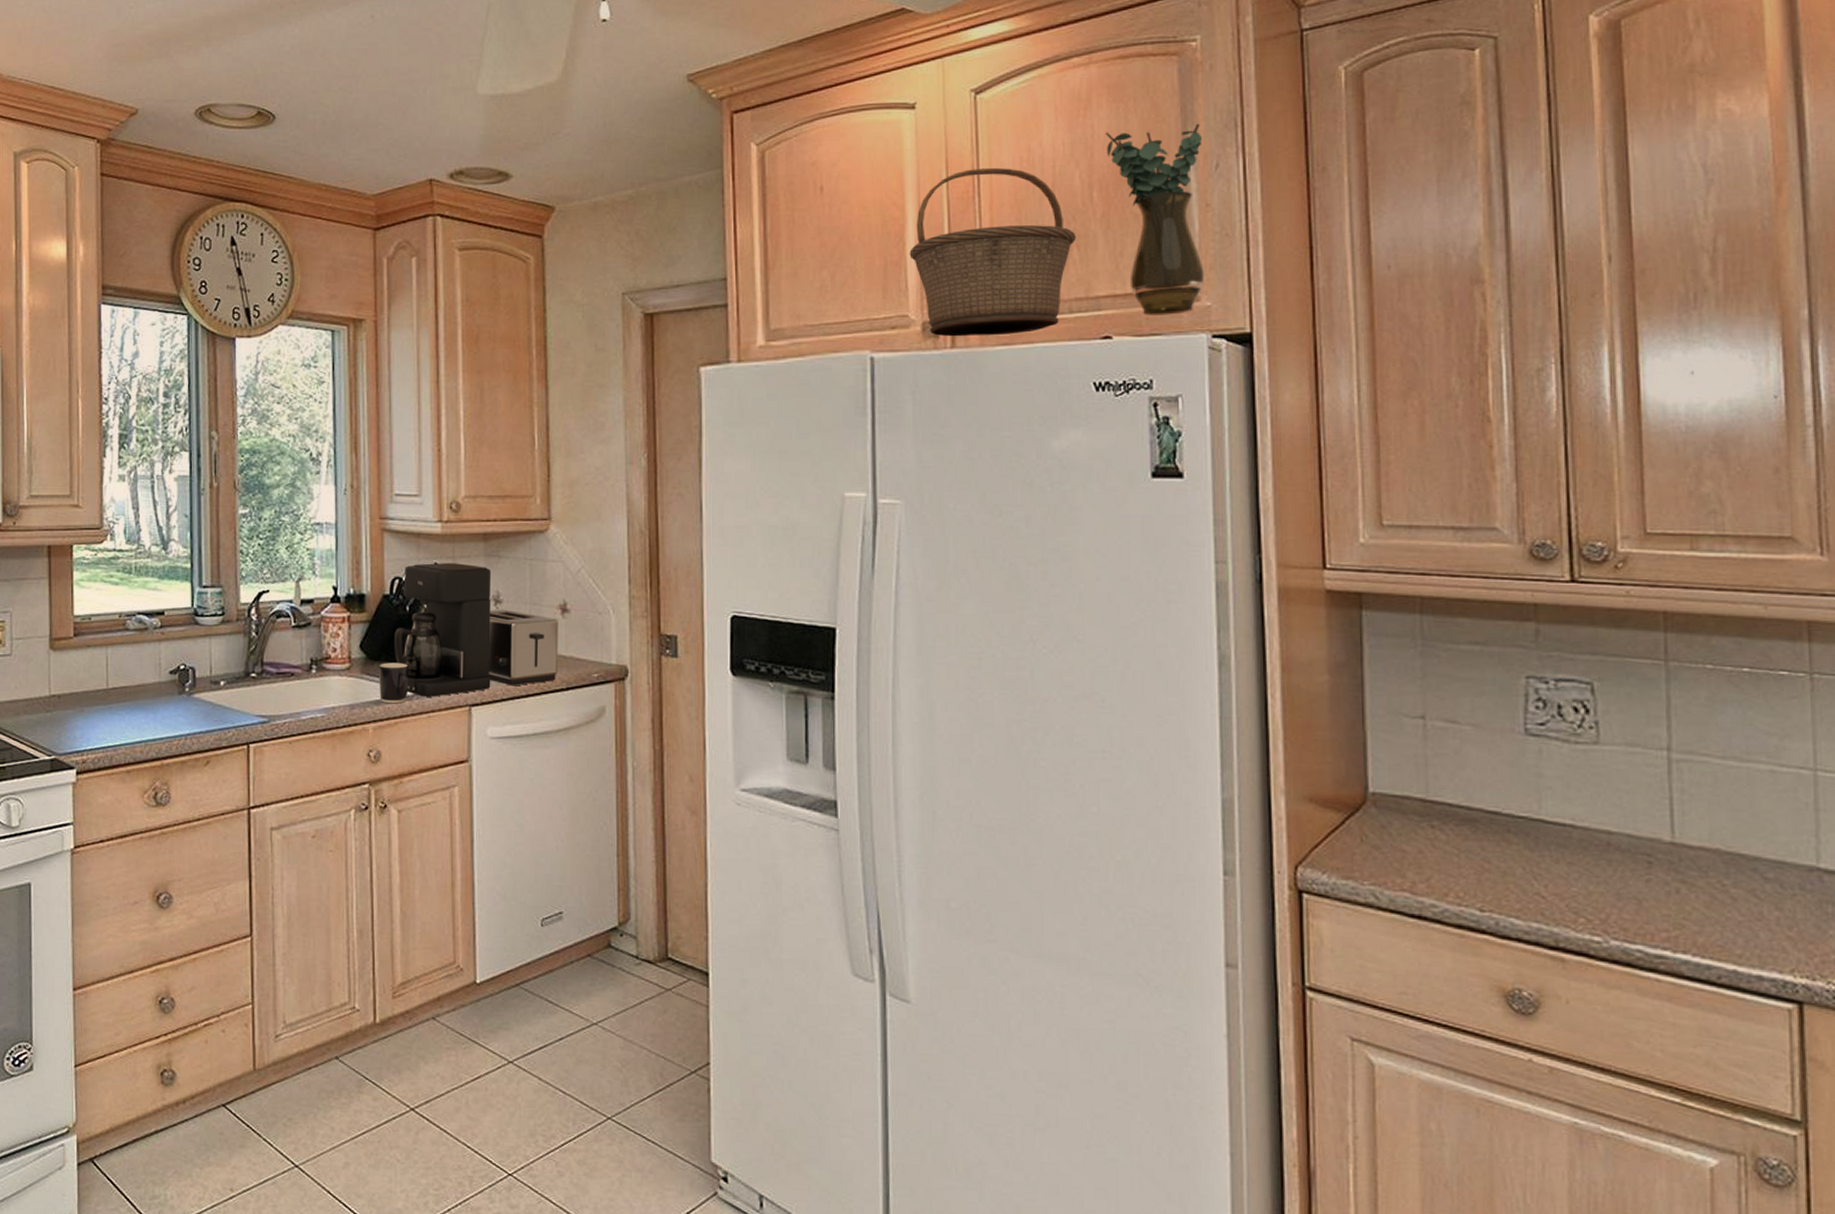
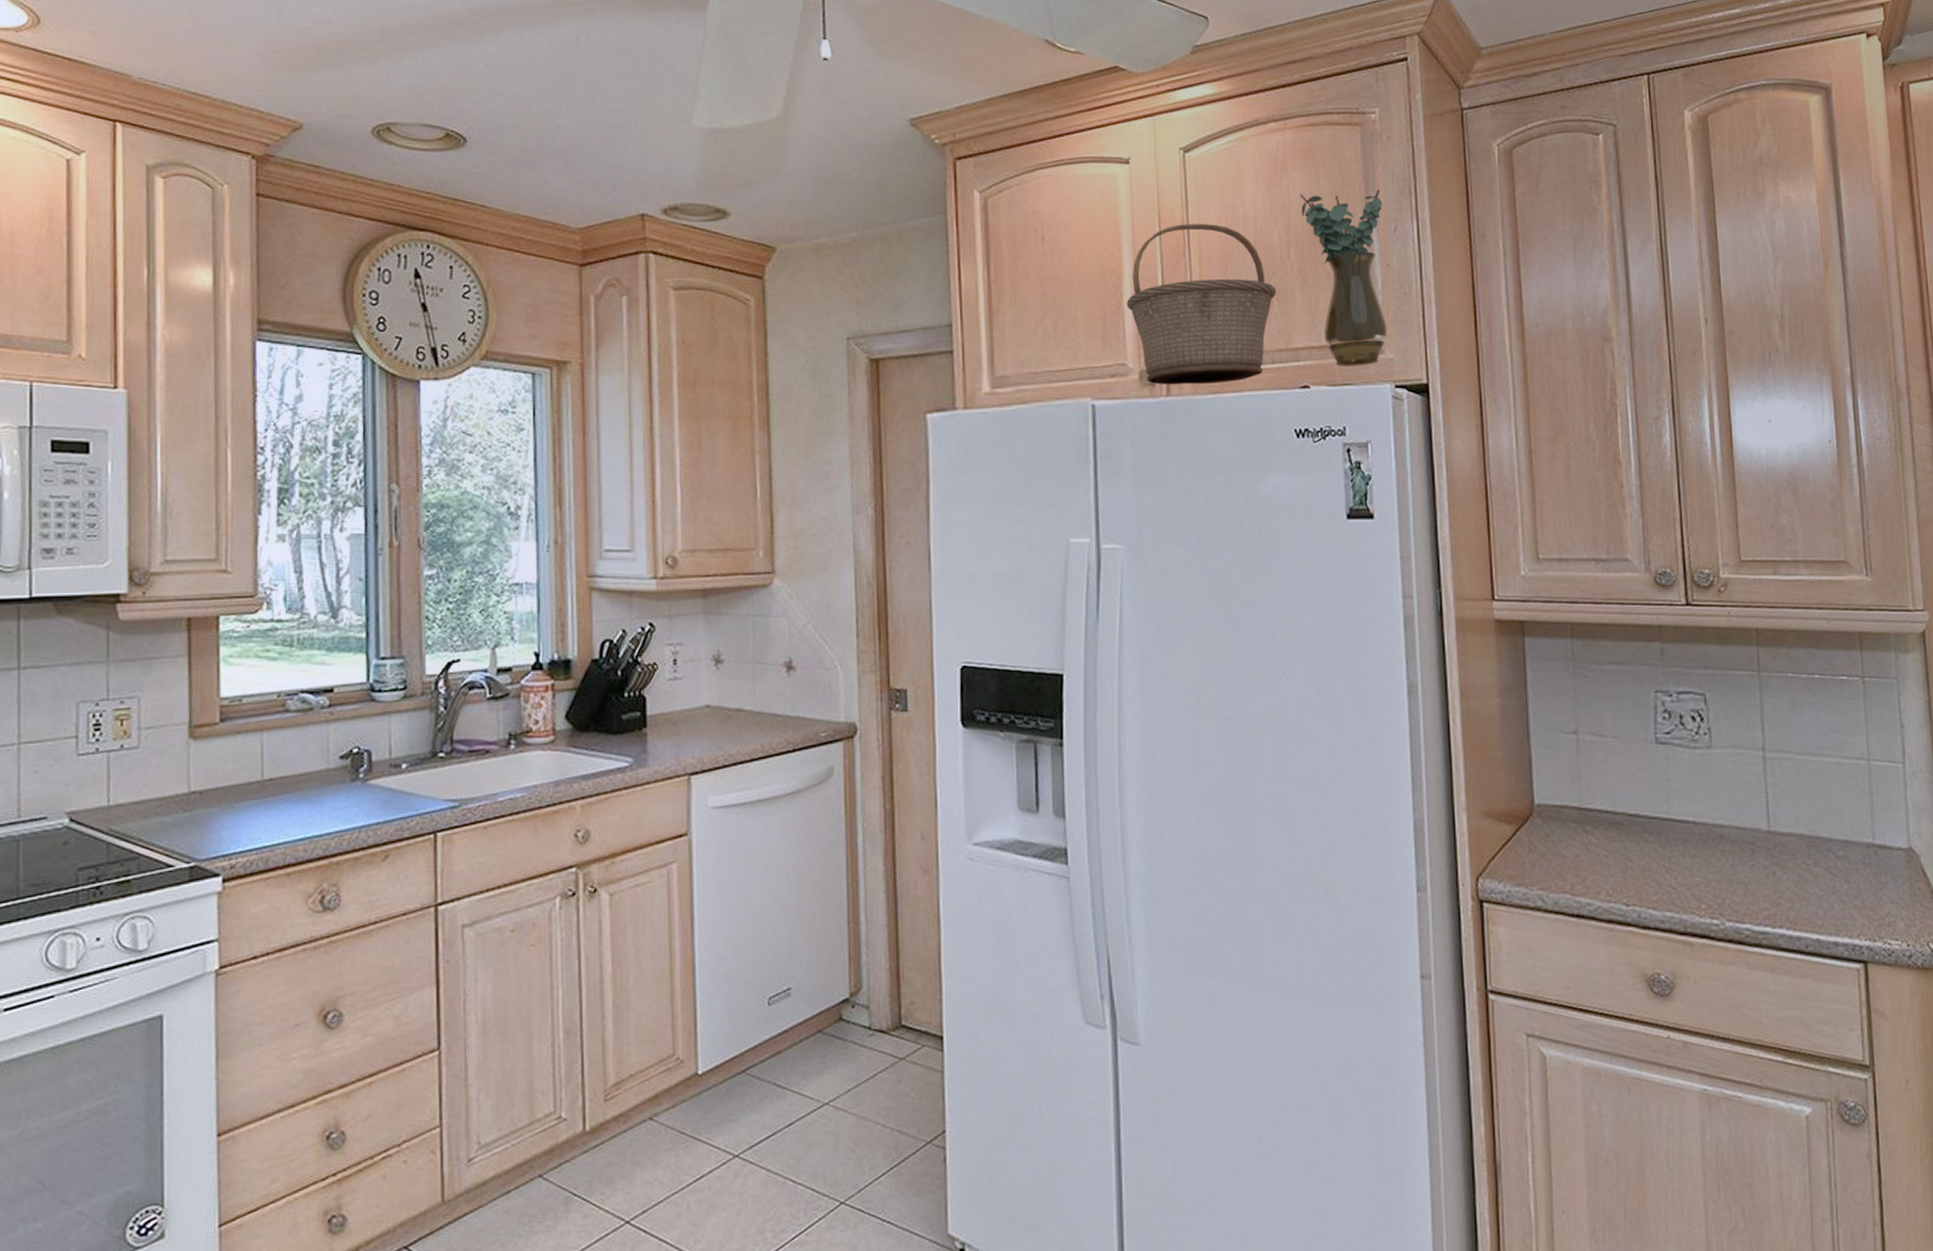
mug: present [378,662,409,704] -> none [586,732,621,778]
coffee maker: present [395,563,492,697] -> none [605,622,712,768]
toaster: present [488,609,559,687] -> none [708,669,784,751]

